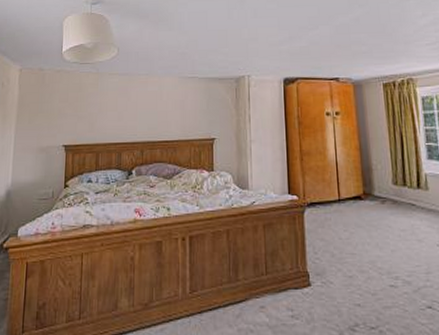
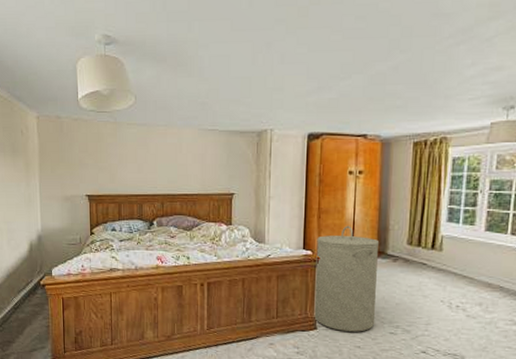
laundry hamper: none [301,167,373,287] -> present [314,225,380,332]

